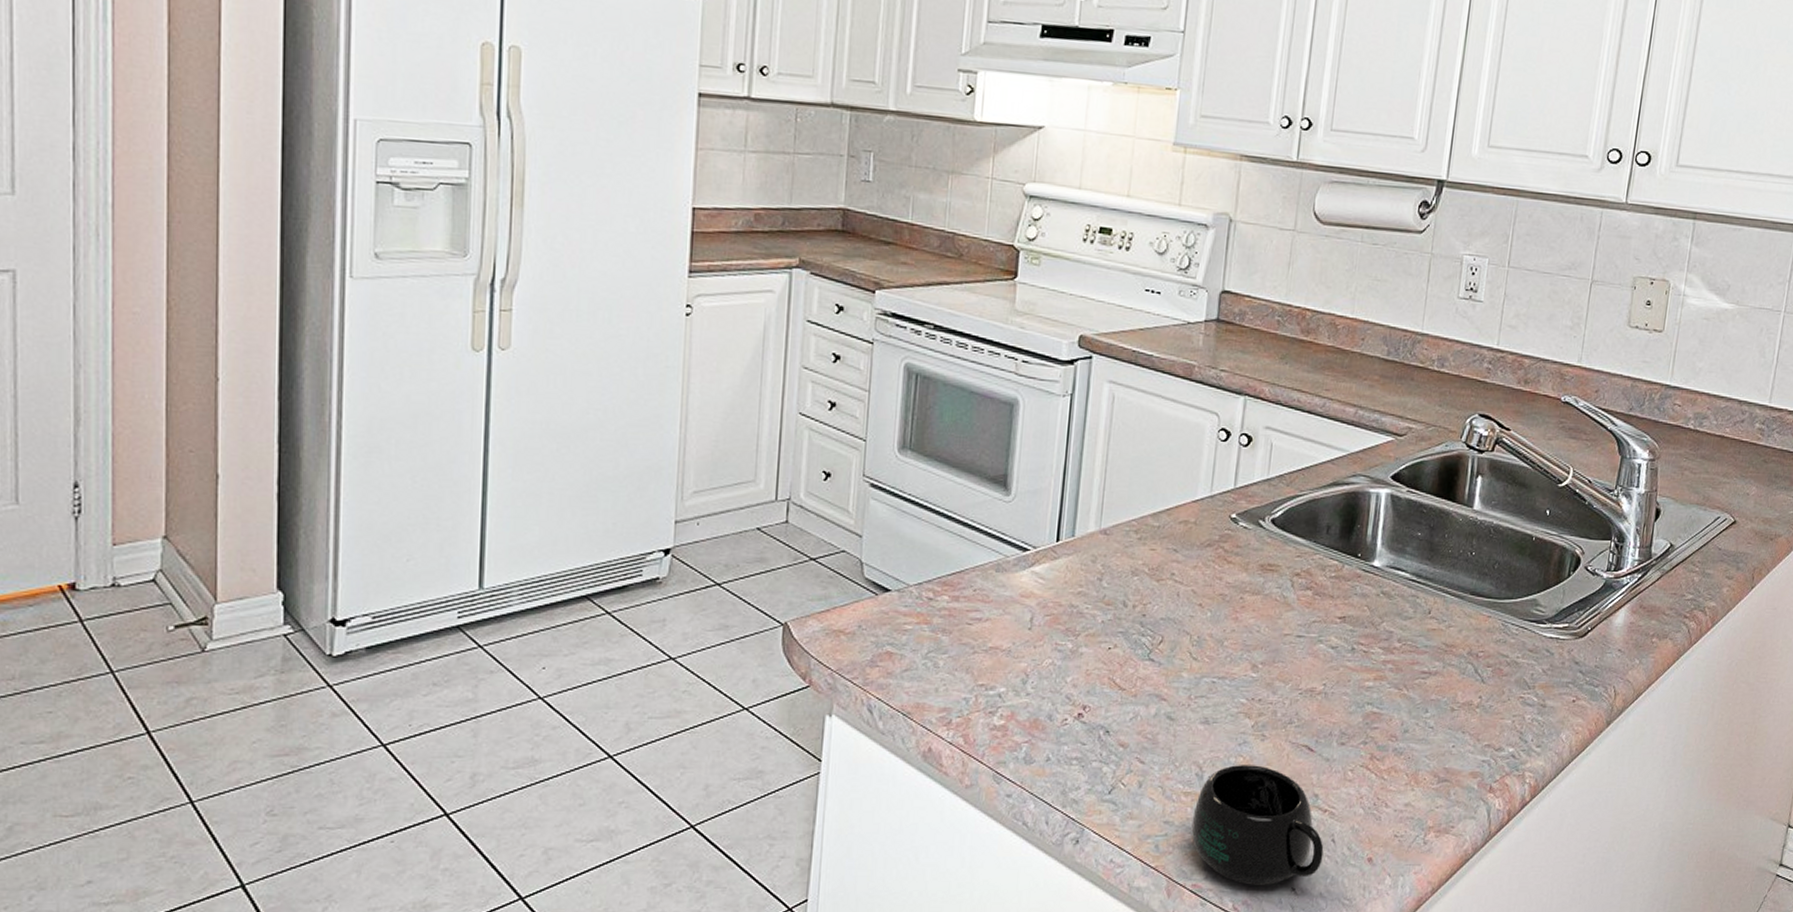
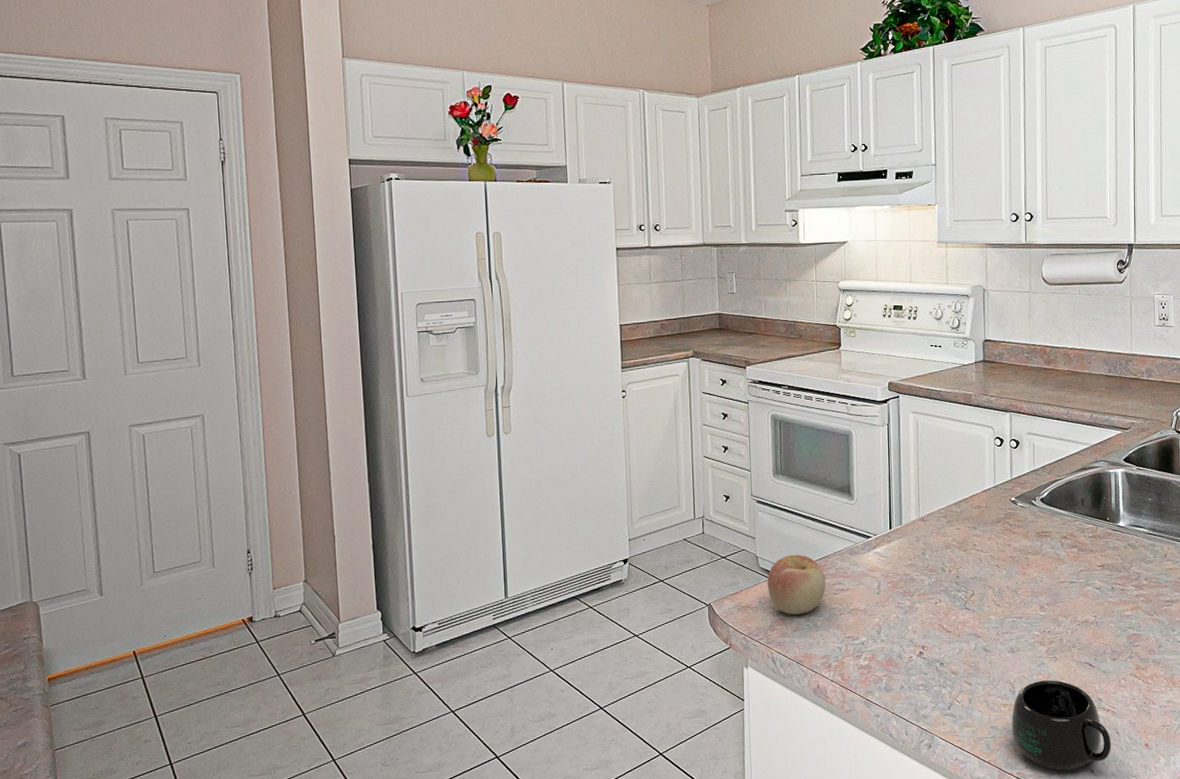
apple: none [872,564,958,648] -> present [767,554,826,615]

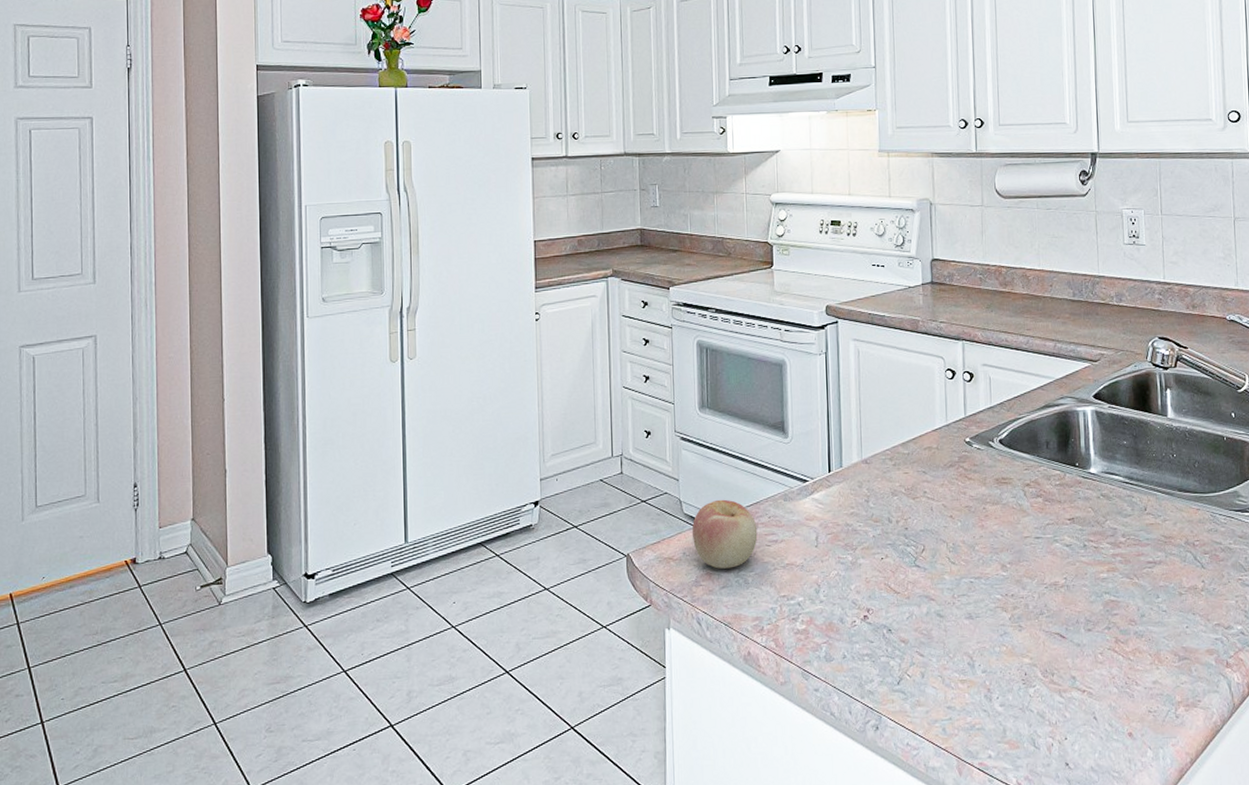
mug: present [1011,680,1111,770] -> none [970,653,1089,762]

